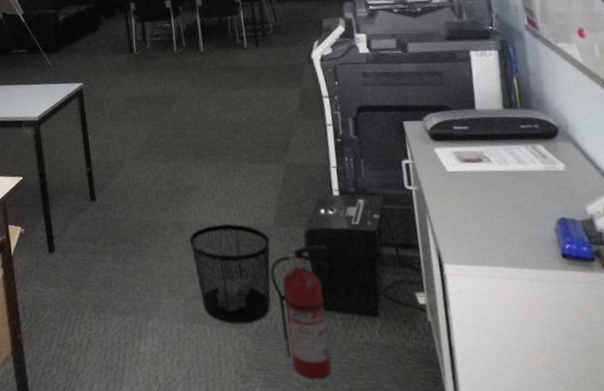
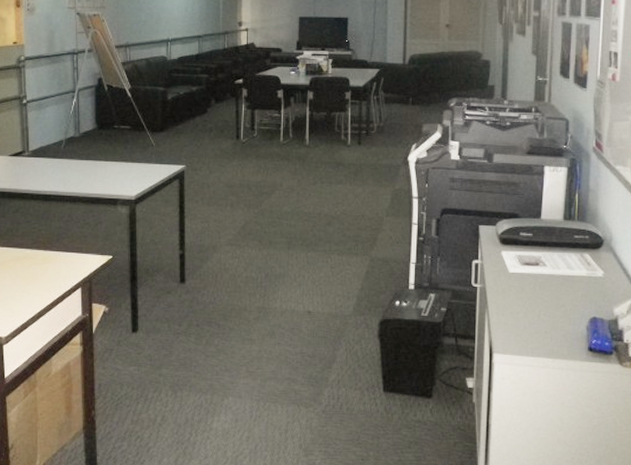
waste bin: present [189,224,271,325] -> none [272,312,346,404]
fire extinguisher: present [269,245,333,380] -> none [342,333,398,453]

